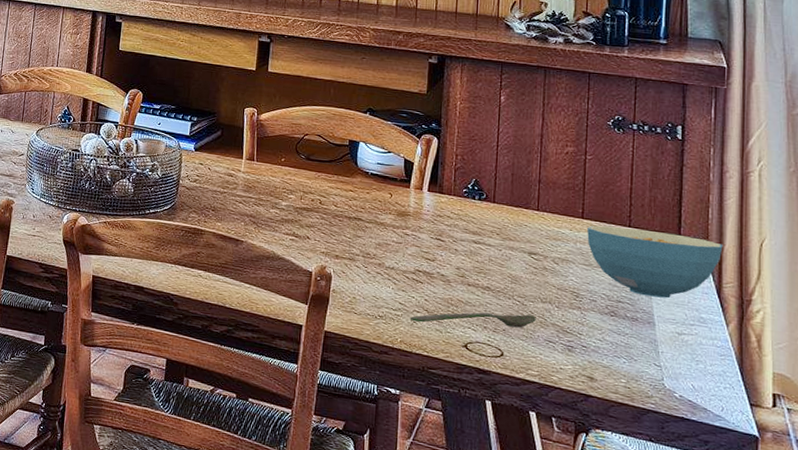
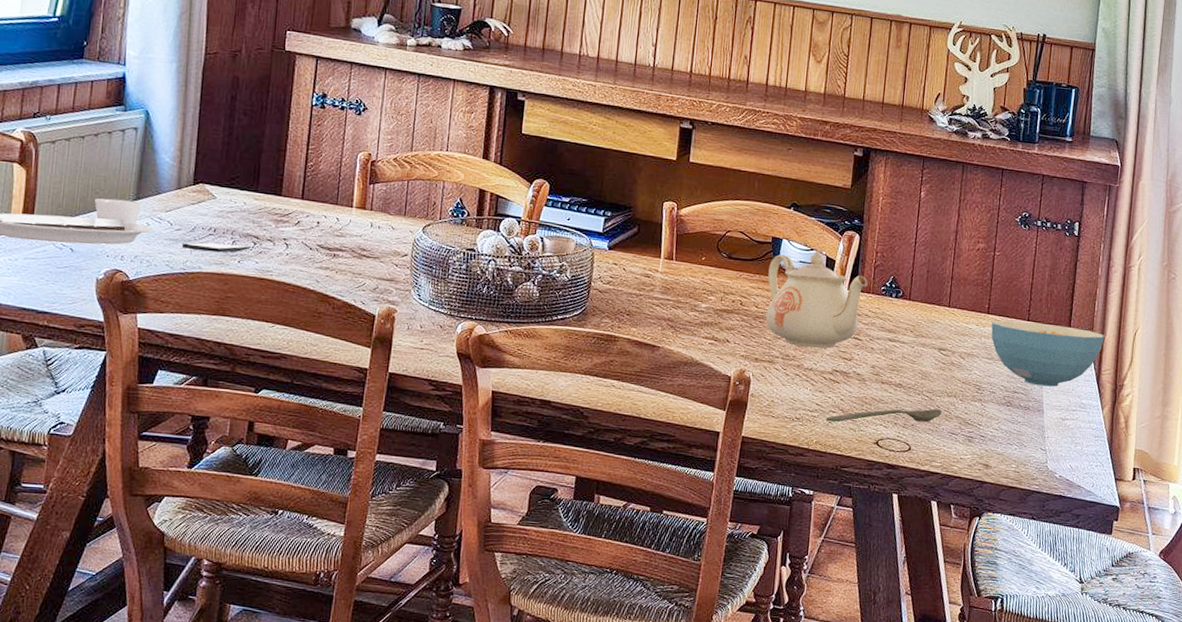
teapot: none [345,153,449,249] -> present [765,251,868,349]

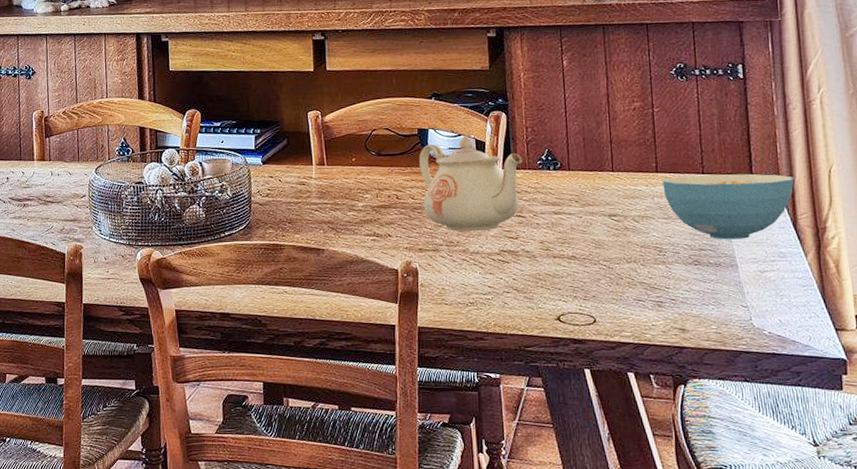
spoon: present [825,409,942,422] -> none [500,277,624,303]

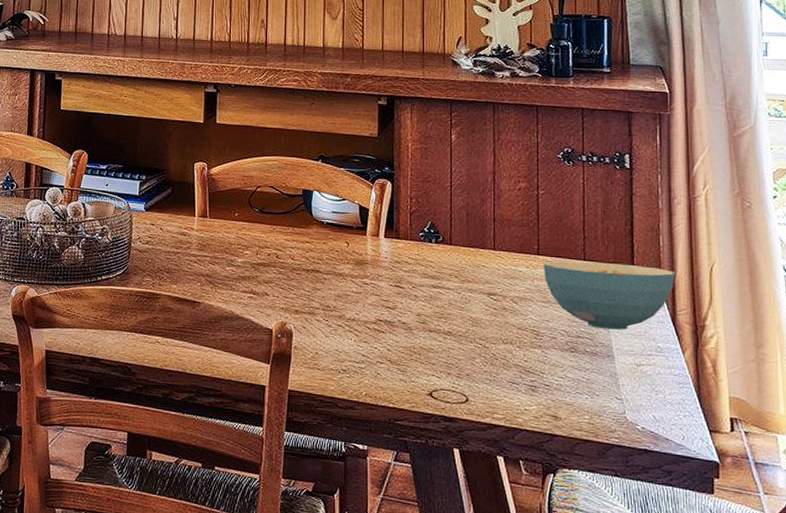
teapot: present [419,136,522,231] -> none [302,201,405,298]

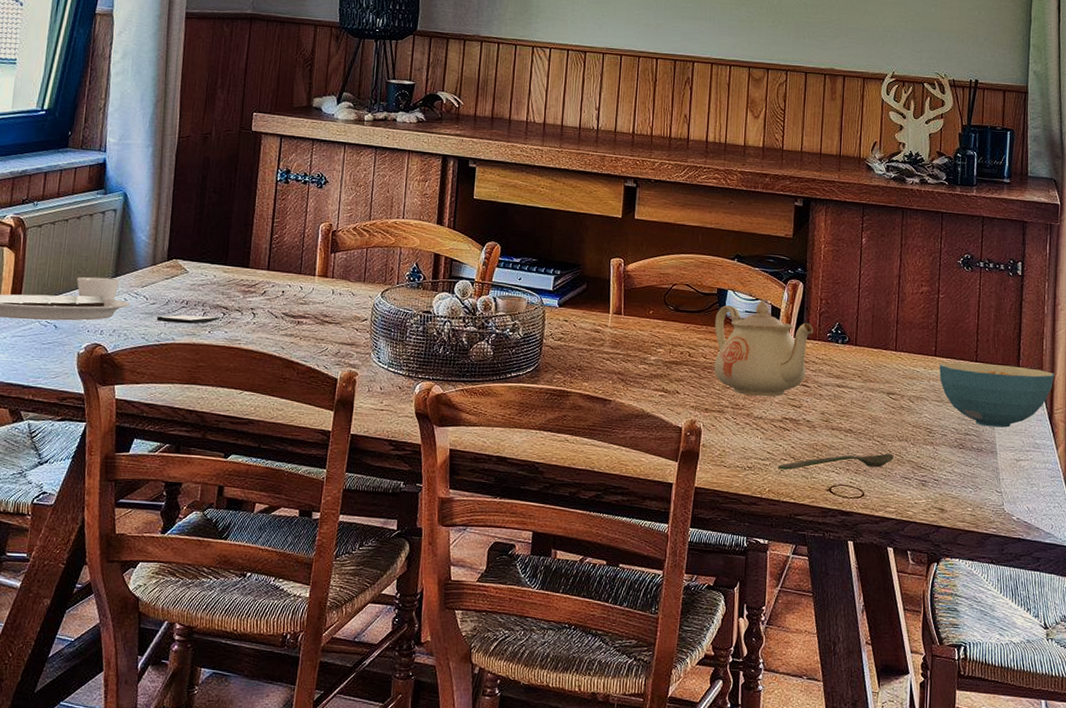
teapot: none [302,201,405,298] -> present [714,300,814,397]
spoon: none [373,357,499,374] -> present [777,453,894,470]

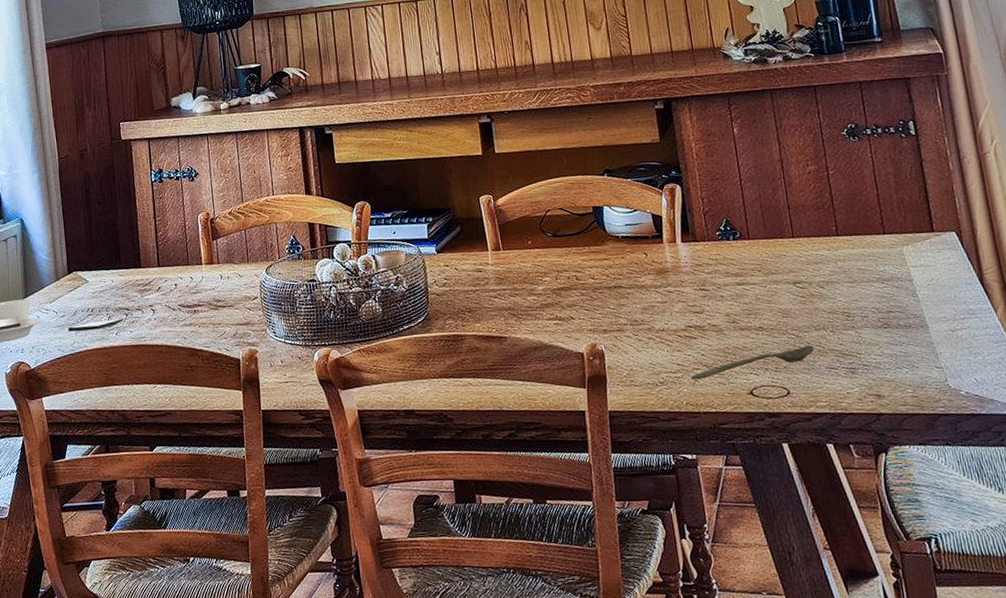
teapot: present [714,300,814,397] -> none [596,211,702,310]
cereal bowl: present [939,362,1055,428] -> none [844,230,976,301]

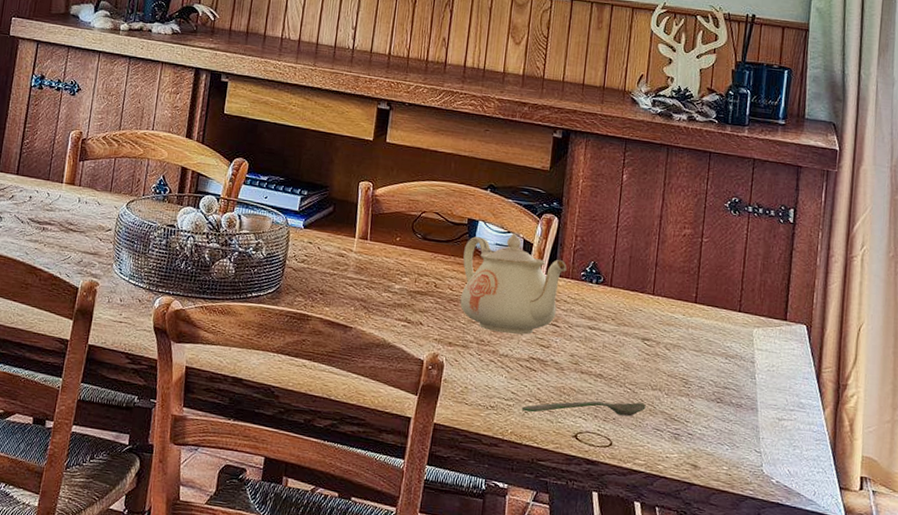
teapot: none [596,211,702,310] -> present [460,234,567,335]

